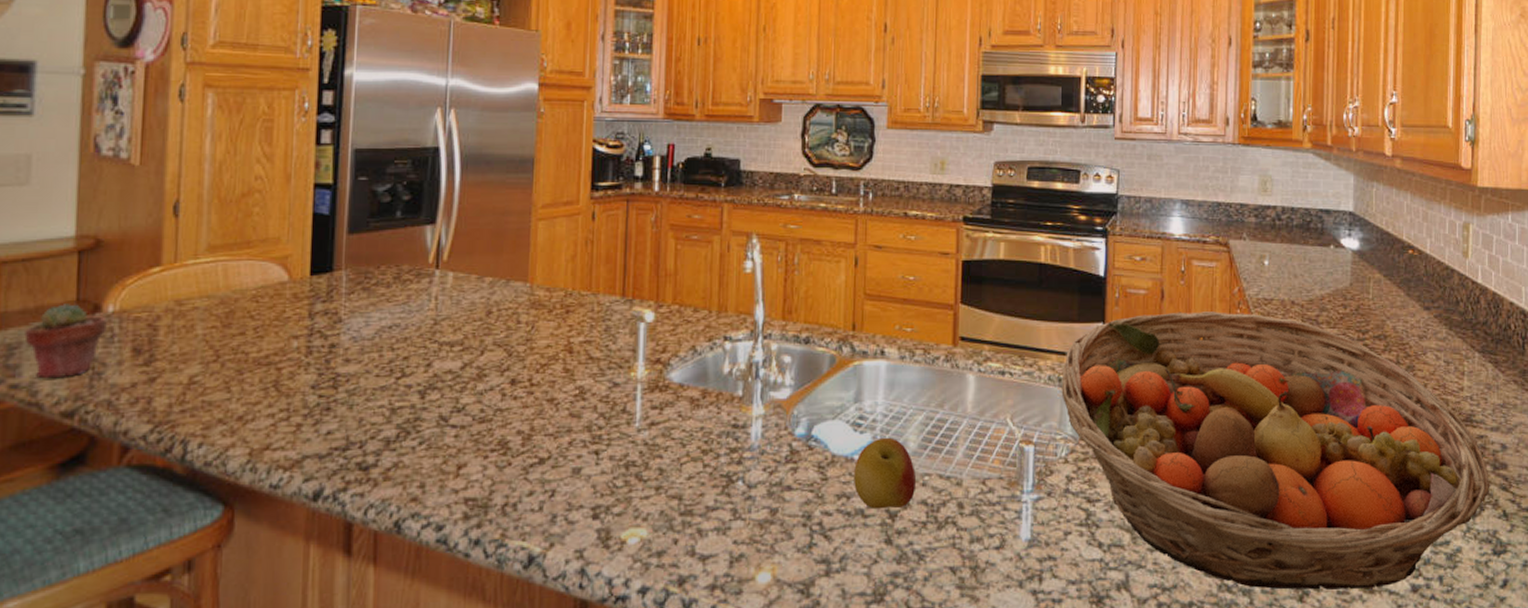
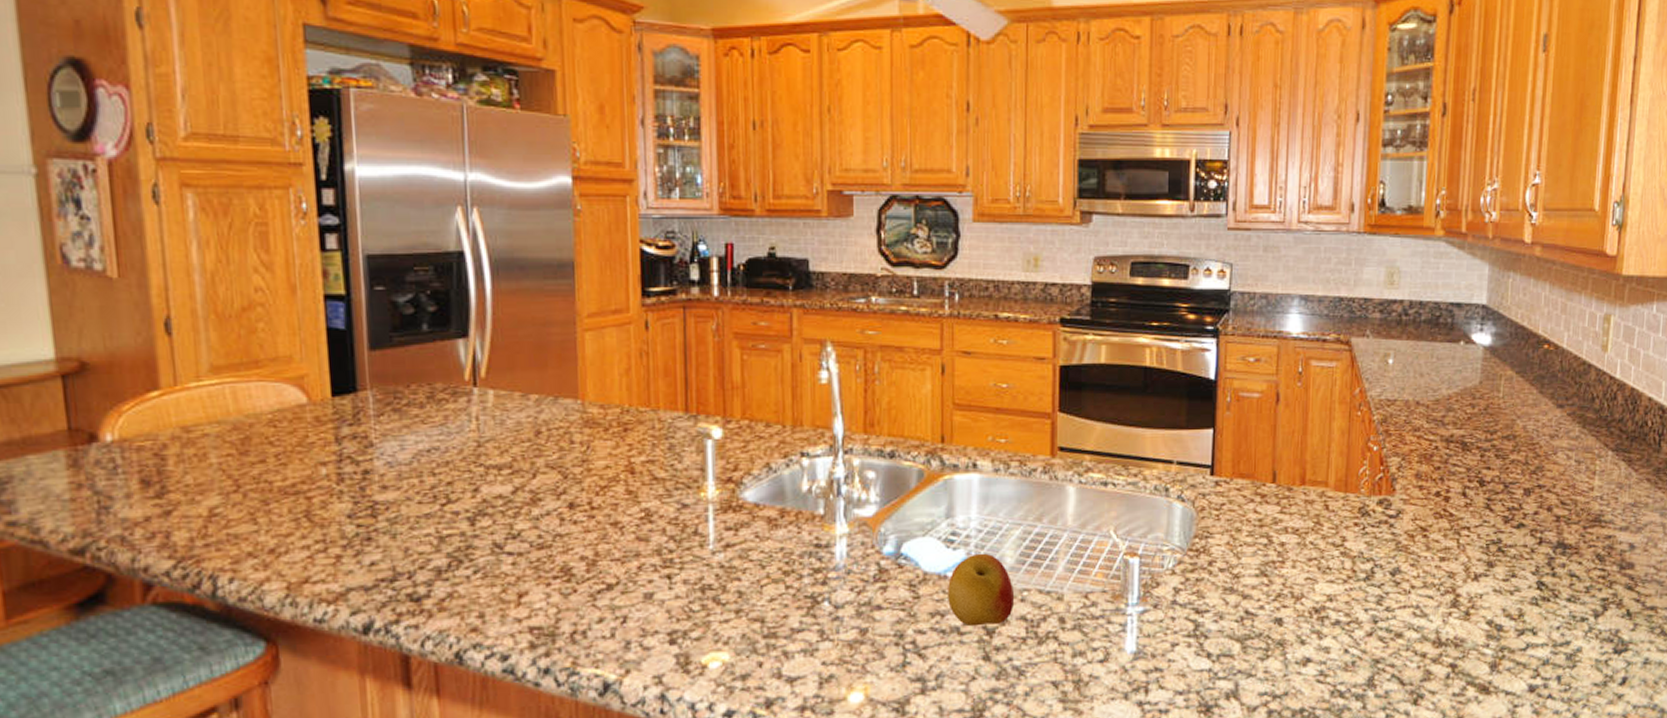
potted succulent: present [24,304,108,379] -> none [14,433,109,515]
fruit basket: present [1061,311,1491,590] -> none [1168,414,1616,694]

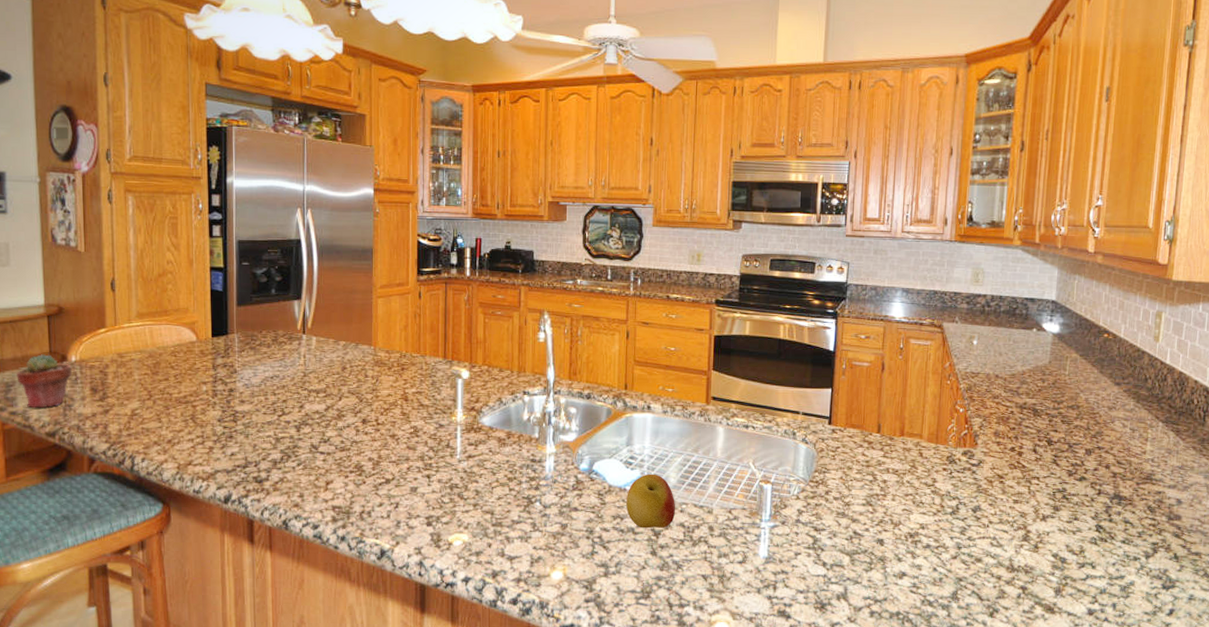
potted succulent: none [14,433,109,515] -> present [16,354,73,409]

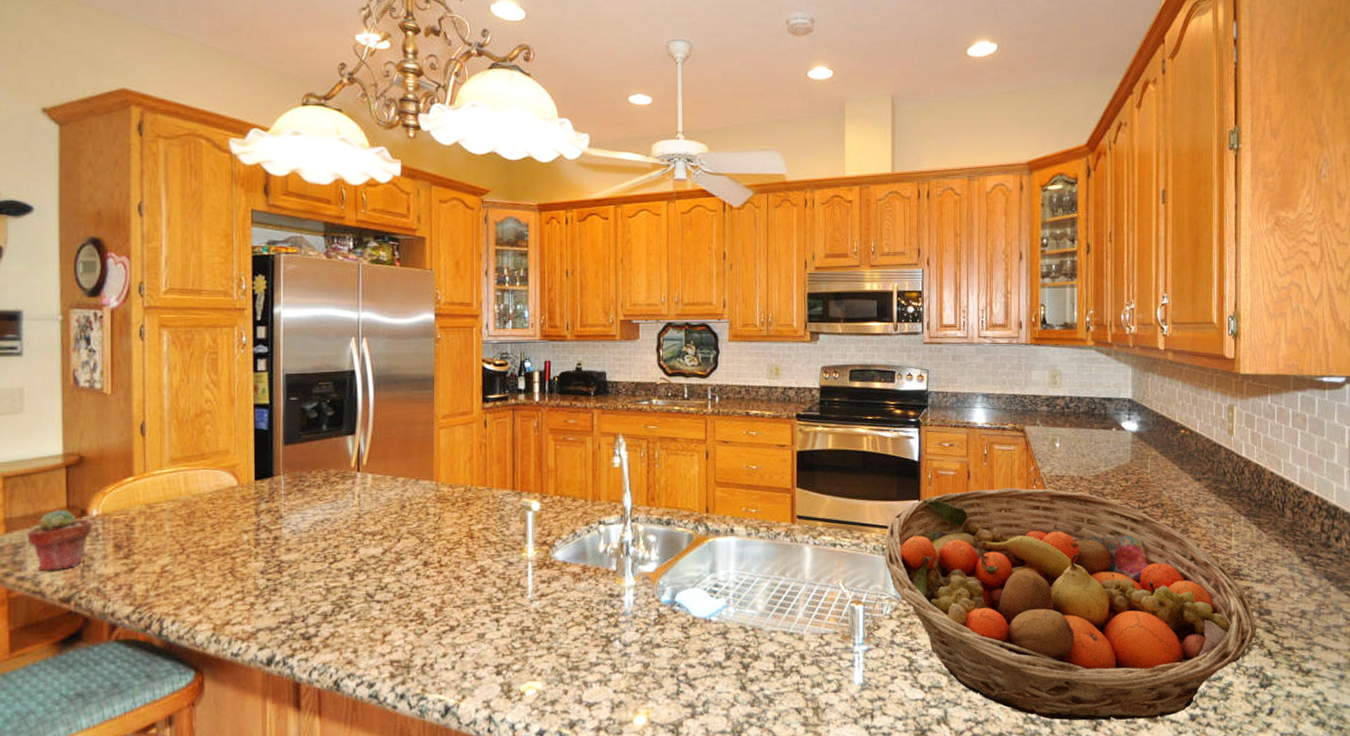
apple: present [626,473,676,529] -> none [712,601,765,662]
fruit basket: none [795,381,1165,610] -> present [885,488,1257,721]

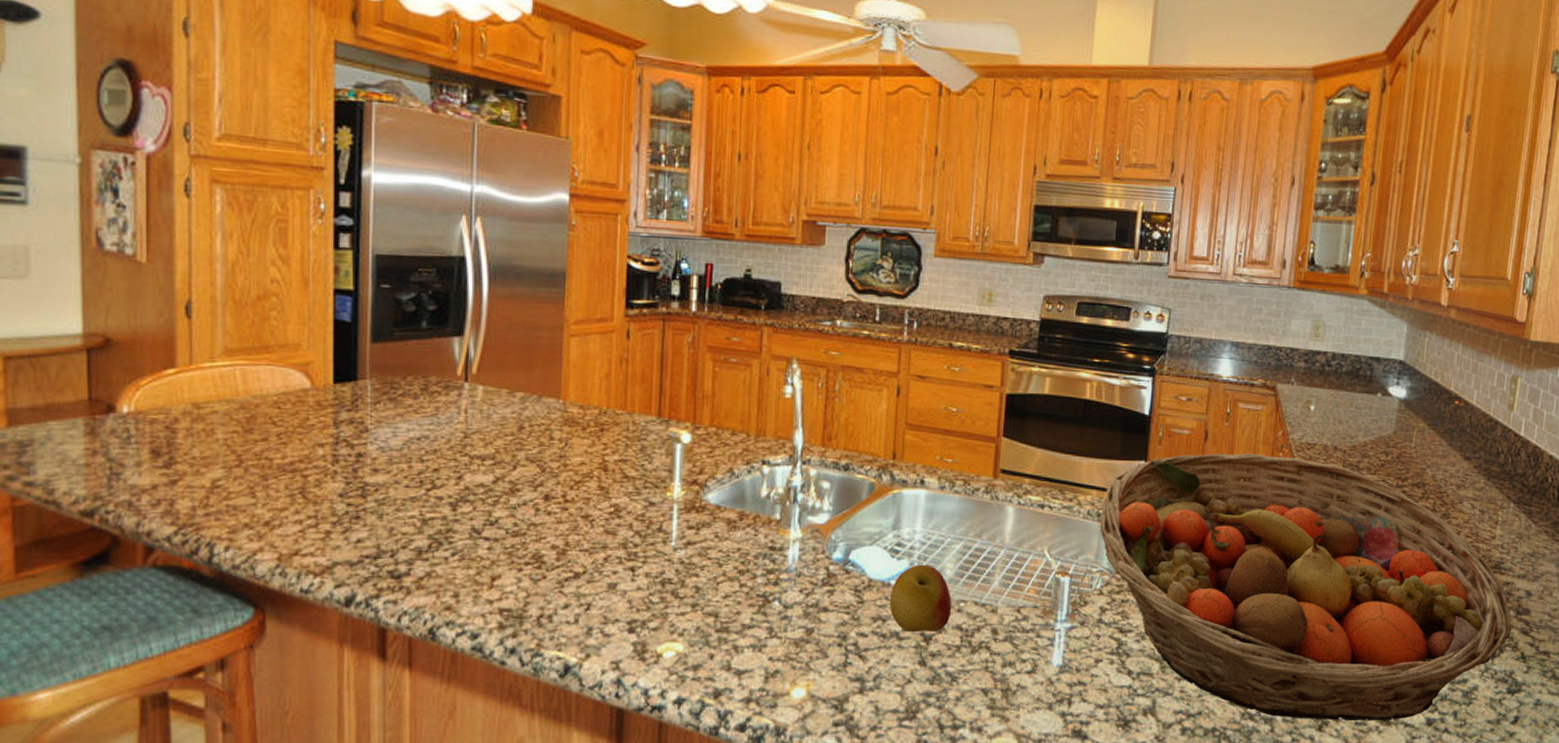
potted succulent: present [27,510,94,572] -> none [36,402,124,478]
apple: none [712,601,765,662] -> present [890,564,952,633]

